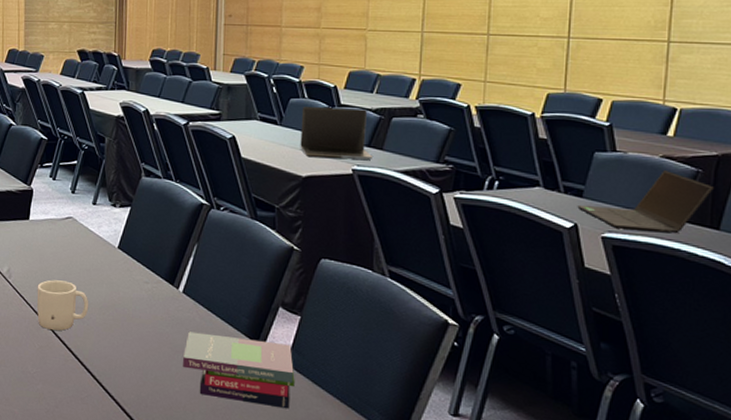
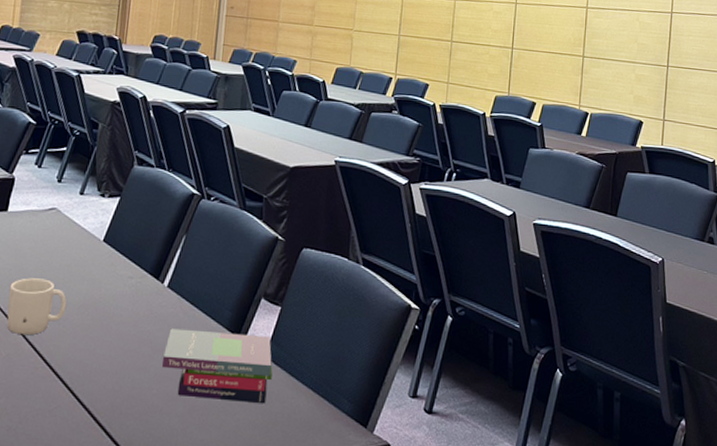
laptop computer: present [300,107,372,160] -> none [289,99,353,152]
laptop: present [577,170,714,234] -> none [516,165,613,220]

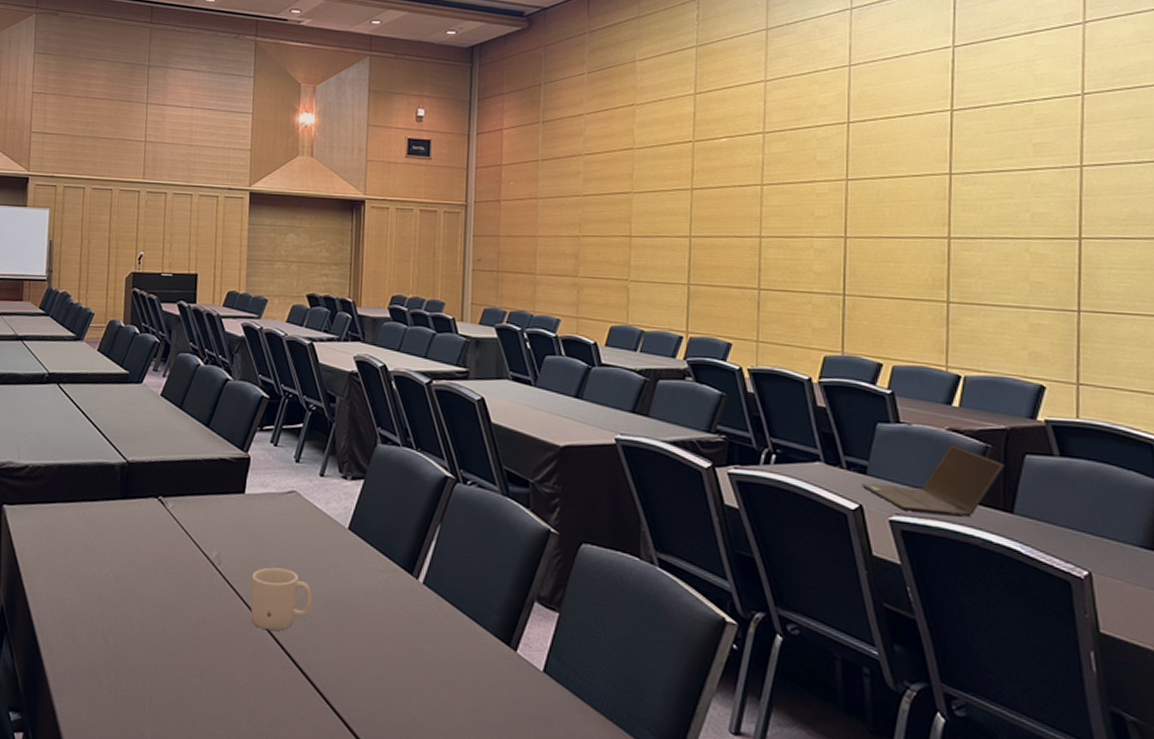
books: present [162,328,273,404] -> none [422,631,553,728]
laptop: none [516,165,613,220] -> present [861,445,1004,518]

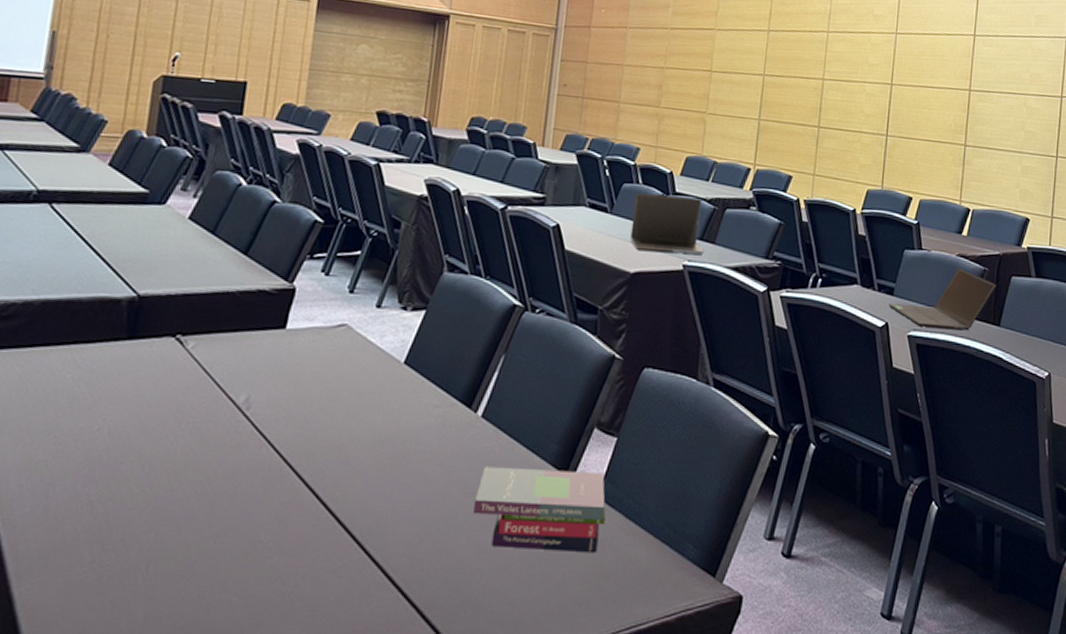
mug: present [250,567,313,631] -> none [281,409,358,480]
books: none [422,631,553,728] -> present [473,466,606,553]
laptop computer: none [557,365,637,428] -> present [630,193,704,254]

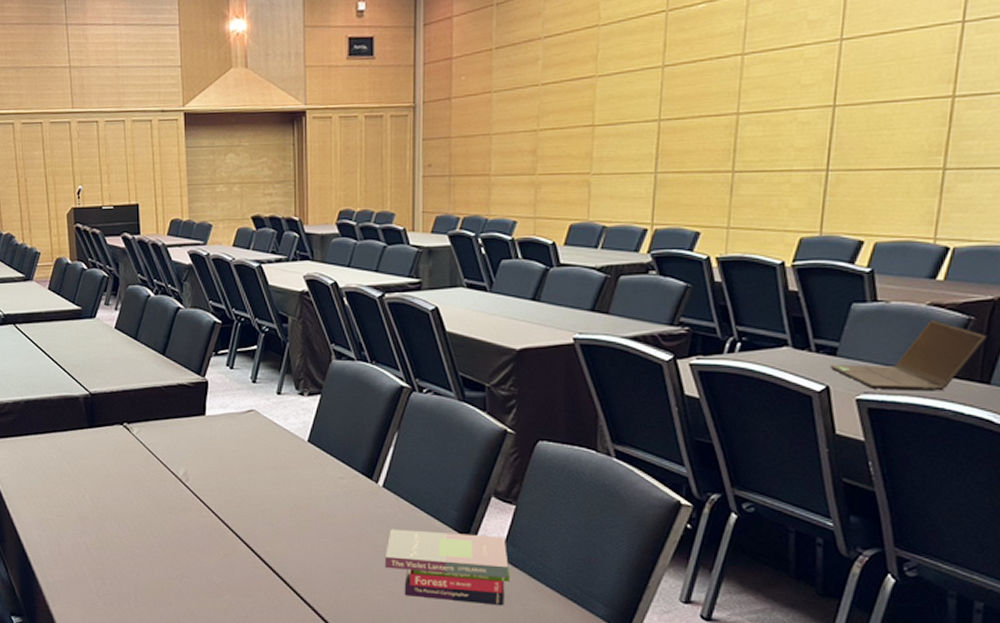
laptop computer: present [630,193,704,254] -> none [513,268,596,326]

